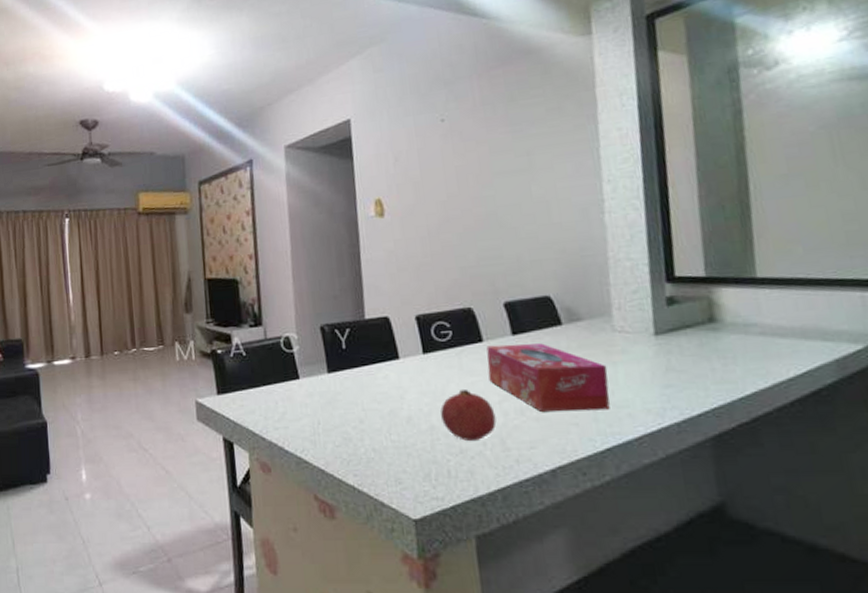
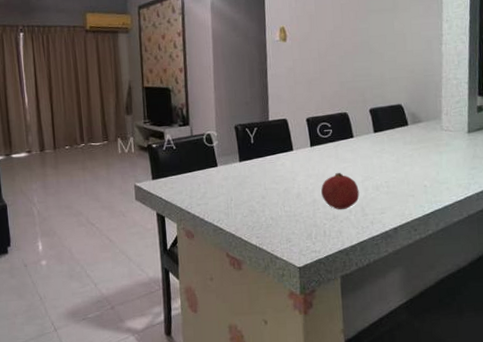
tissue box: present [486,343,610,412] -> none [355,139,436,188]

